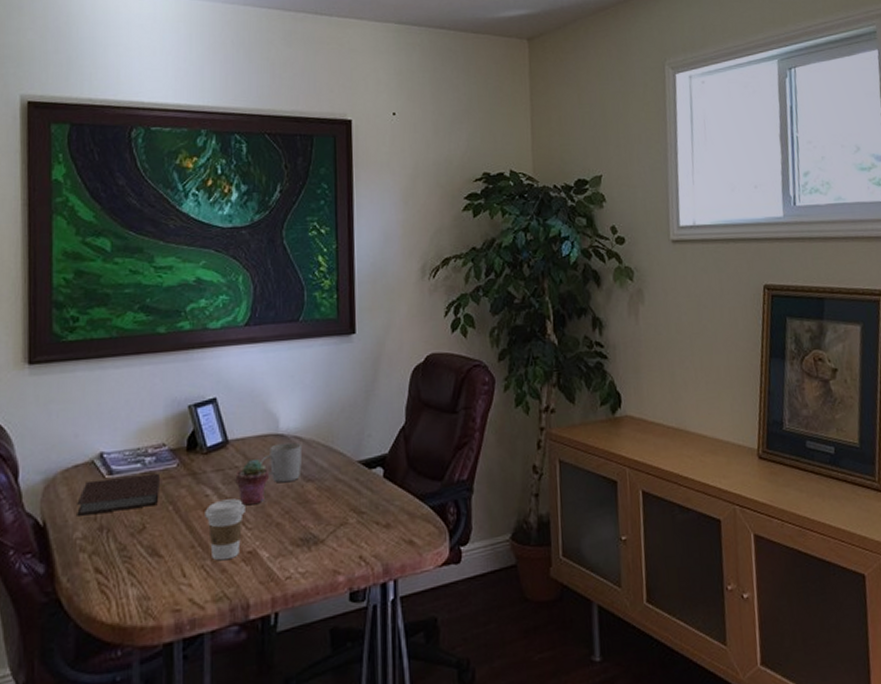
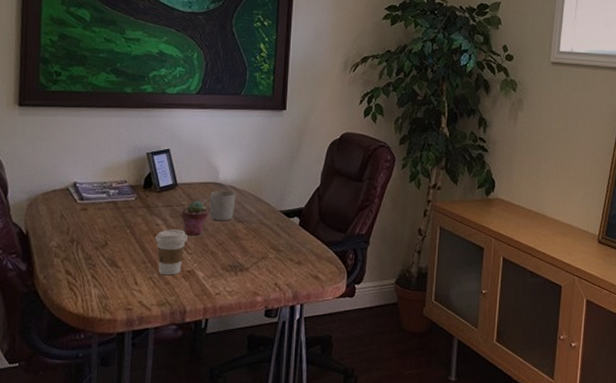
notebook: present [77,473,159,516] -> none [53,202,121,230]

